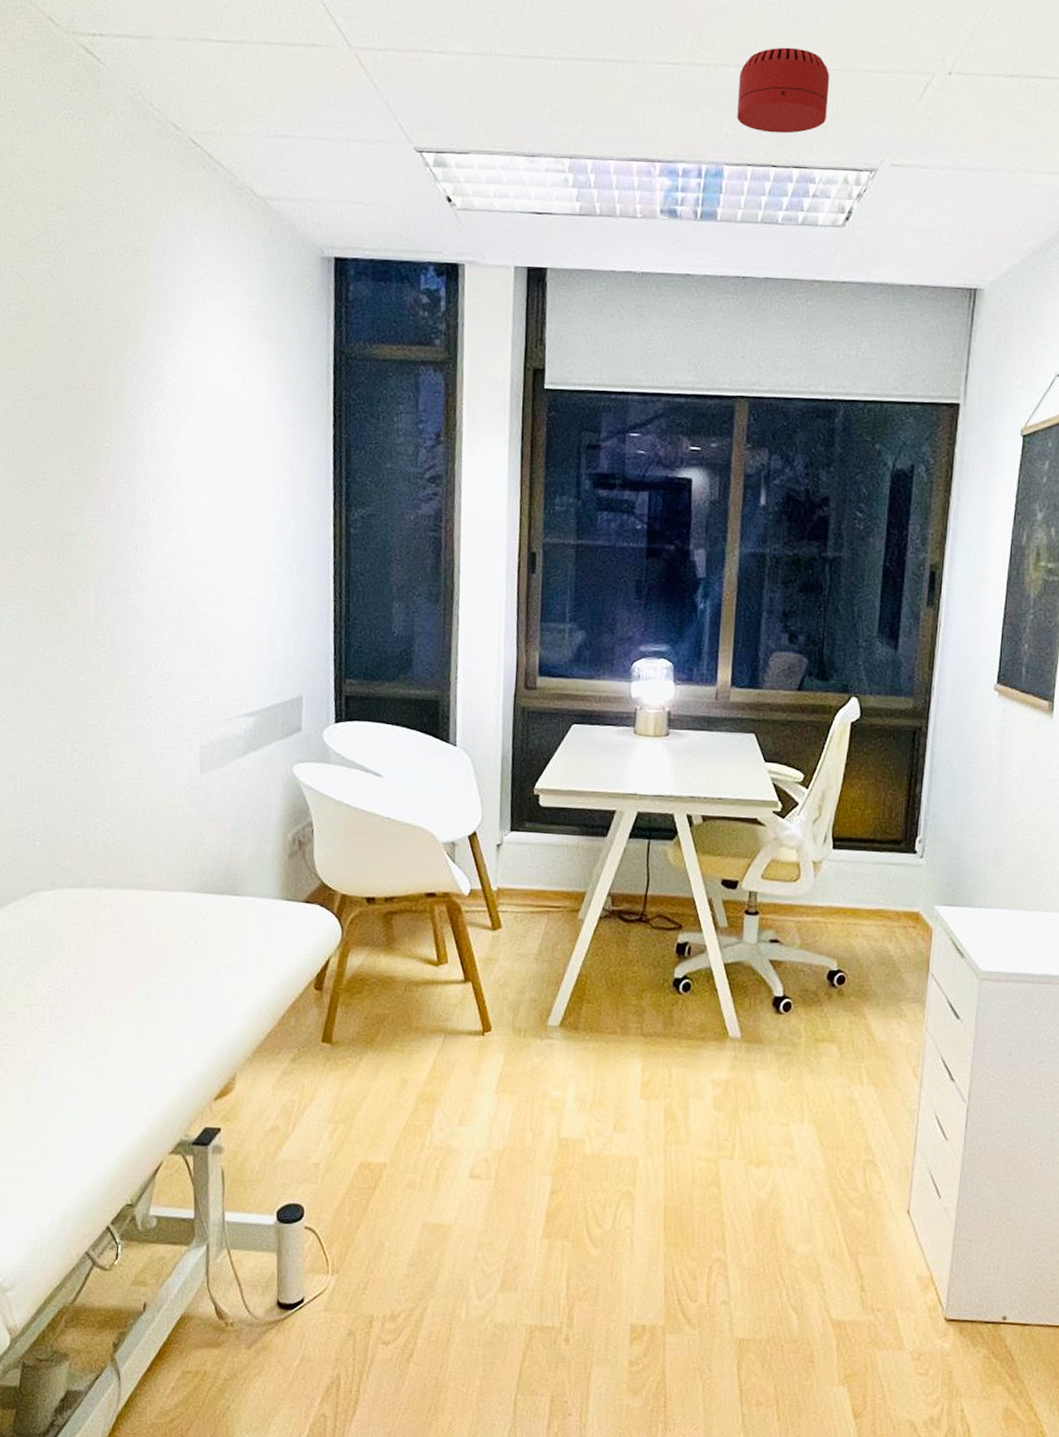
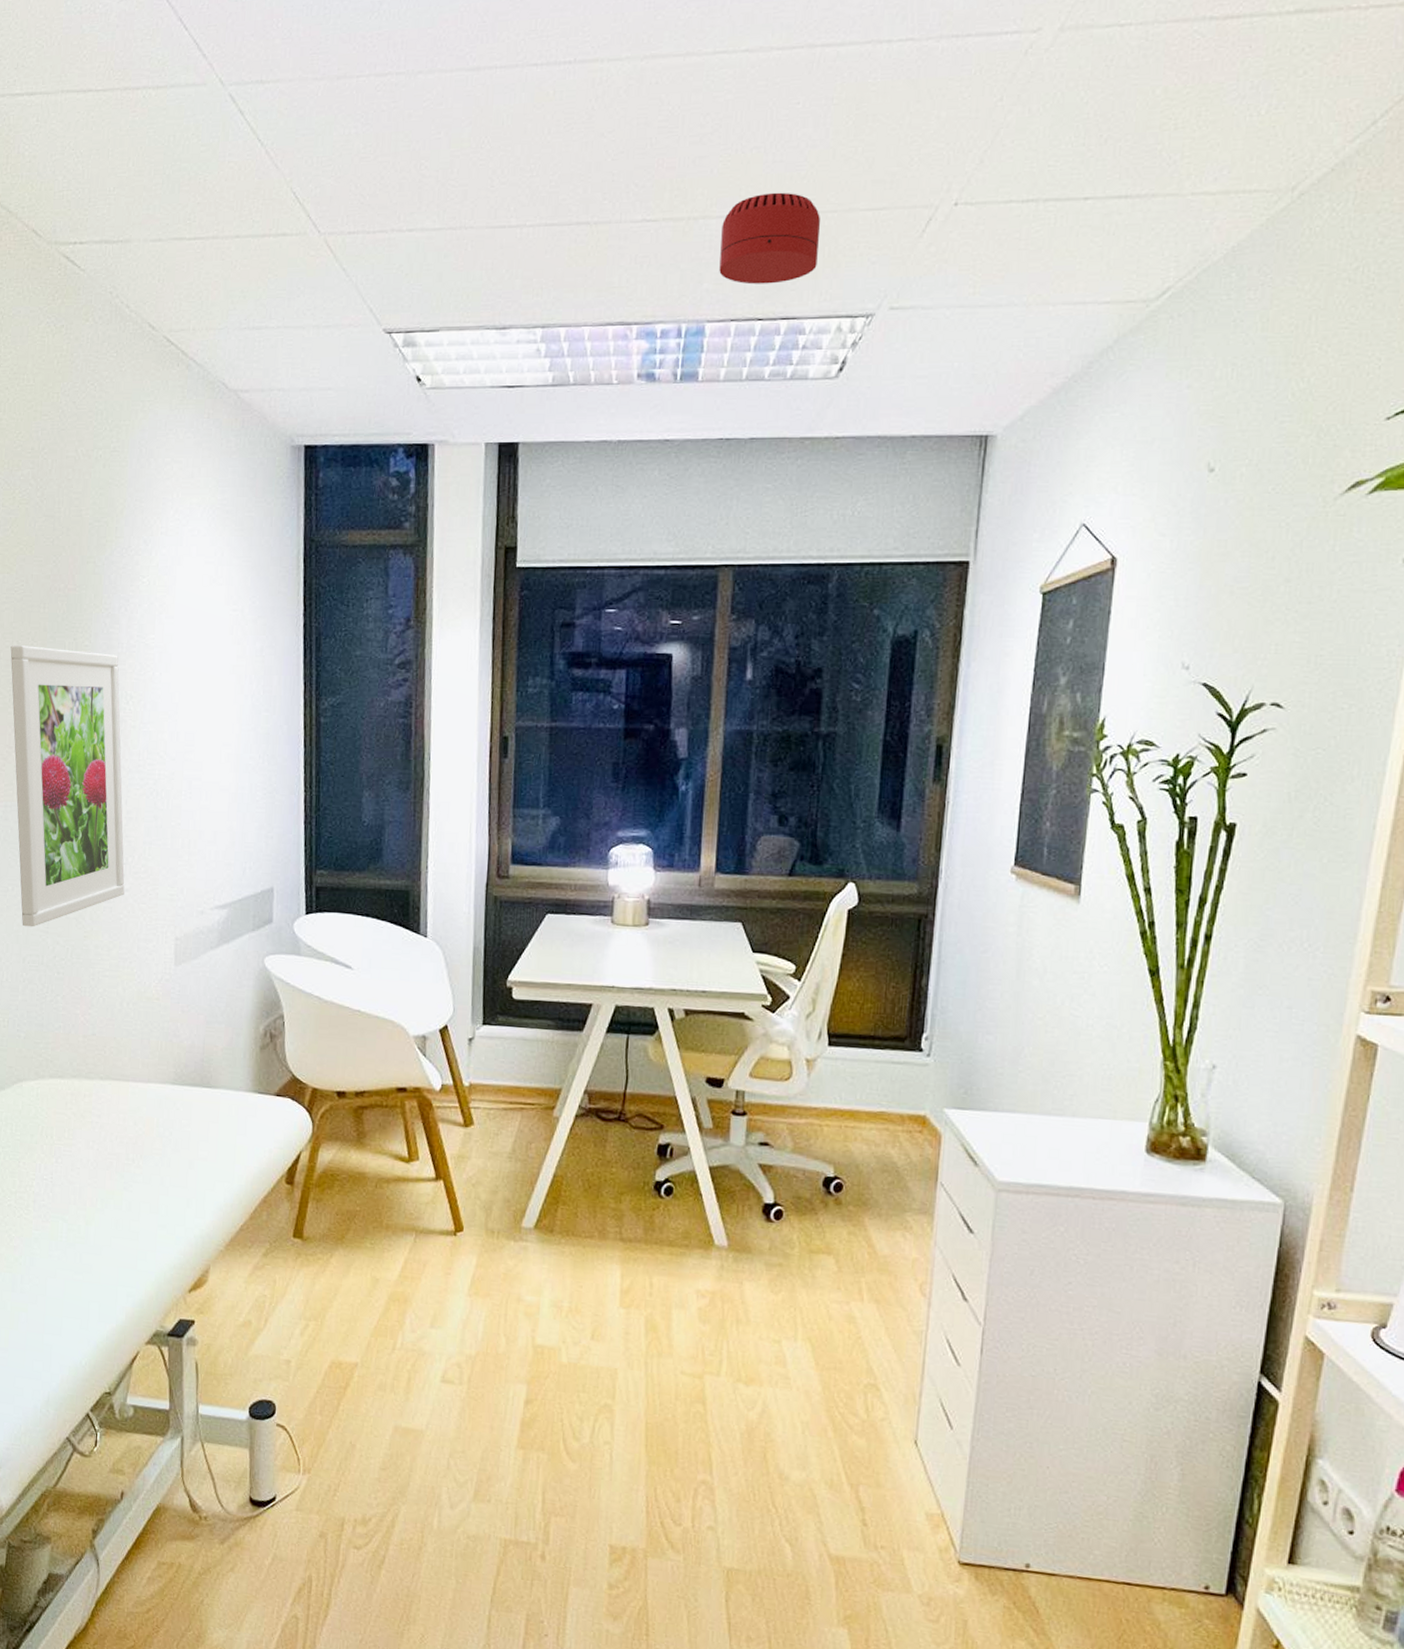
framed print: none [24,443,148,734] -> present [10,644,125,927]

